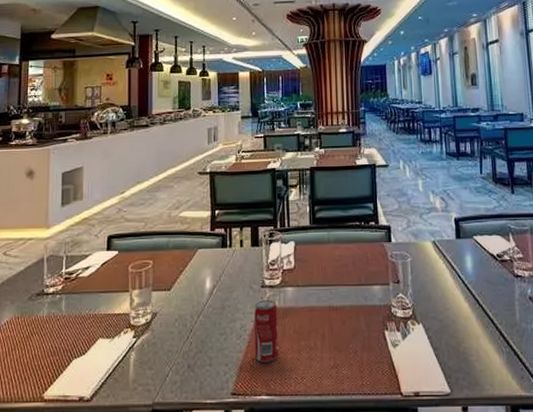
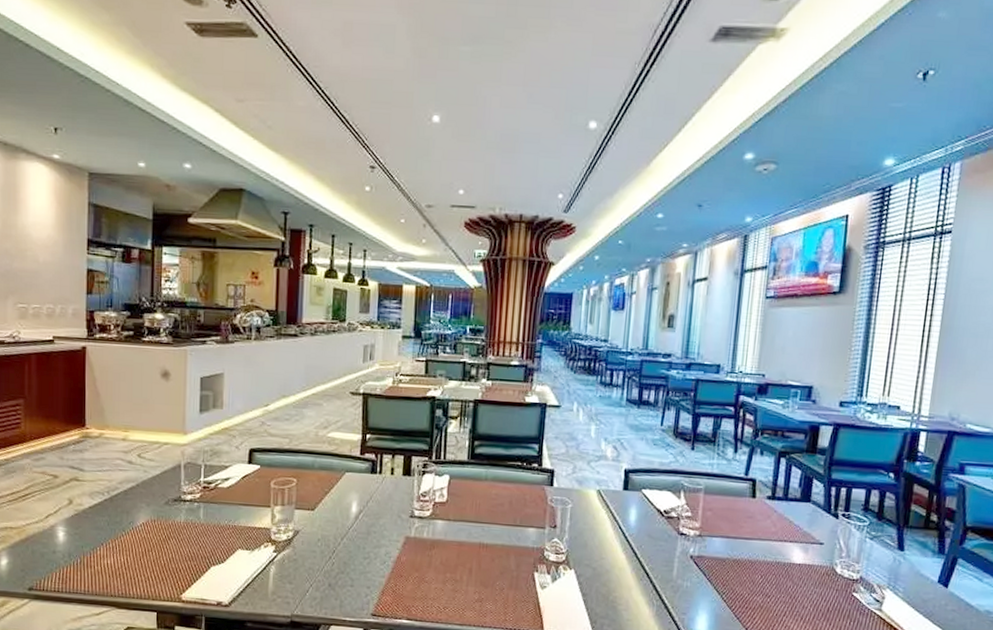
beverage can: present [253,300,278,362] -> none [398,530,425,589]

